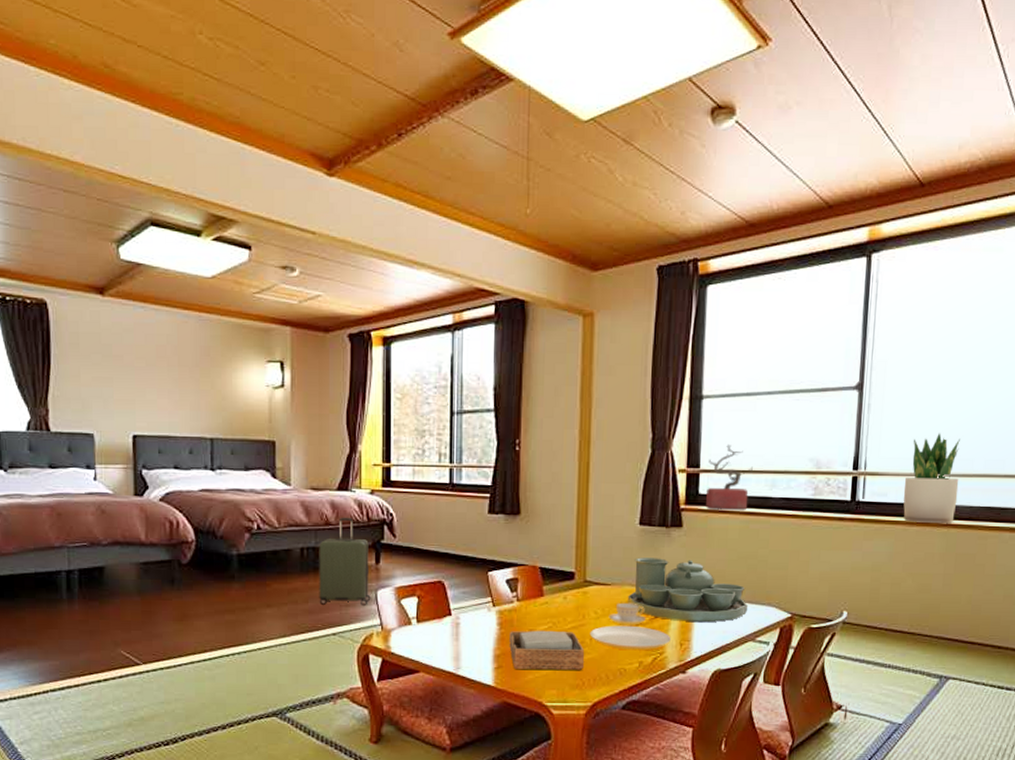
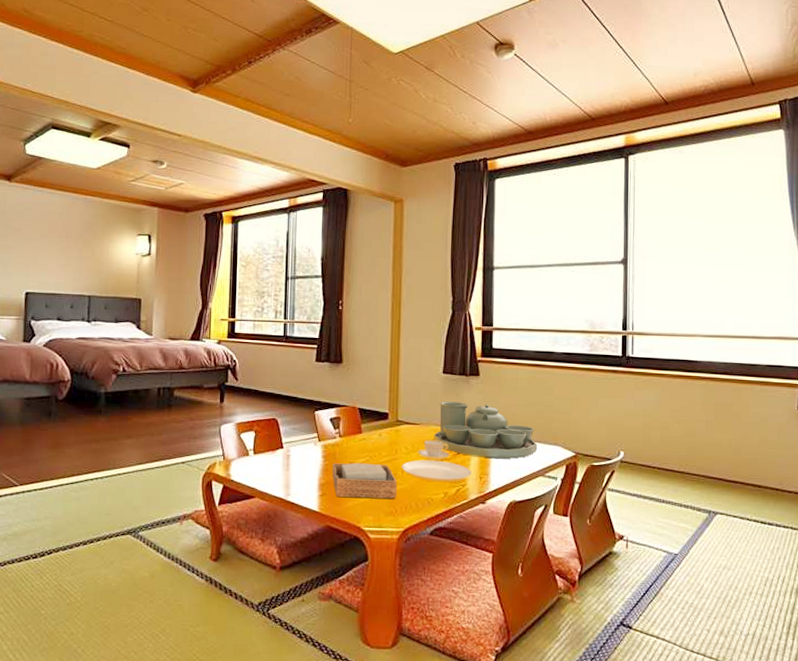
suitcase: present [319,517,371,607] -> none [171,362,215,439]
bonsai tree: present [706,445,755,511] -> none [499,307,540,363]
planter: present [903,433,960,524] -> none [666,300,713,378]

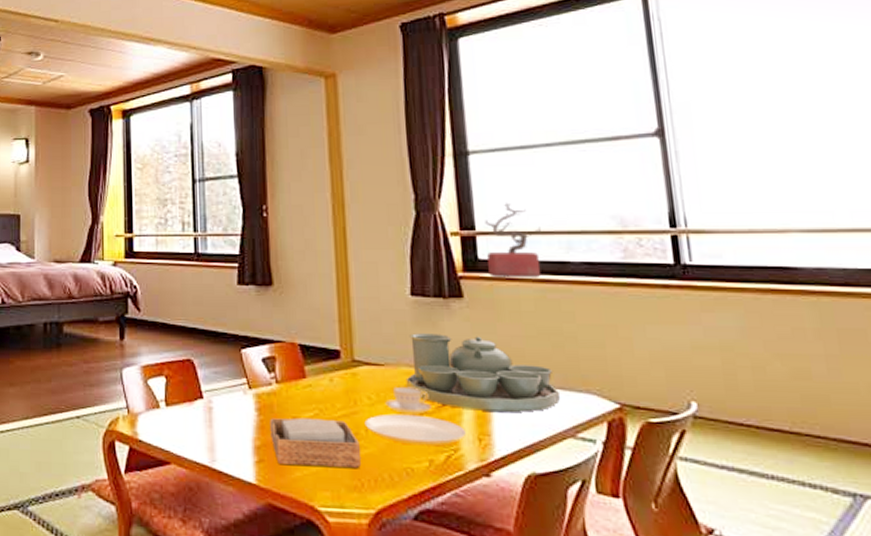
bonsai tree: none [499,307,540,363] -> present [485,203,544,278]

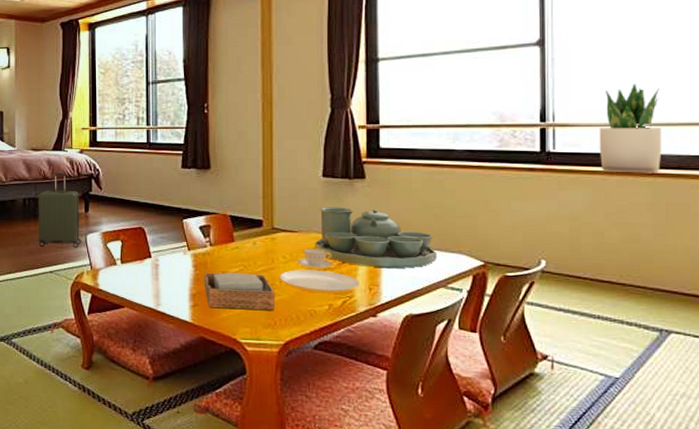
suitcase: none [62,290,116,387] -> present [38,172,82,249]
bonsai tree: present [485,203,544,278] -> none [388,102,436,163]
planter: none [742,181,824,291] -> present [599,83,662,173]

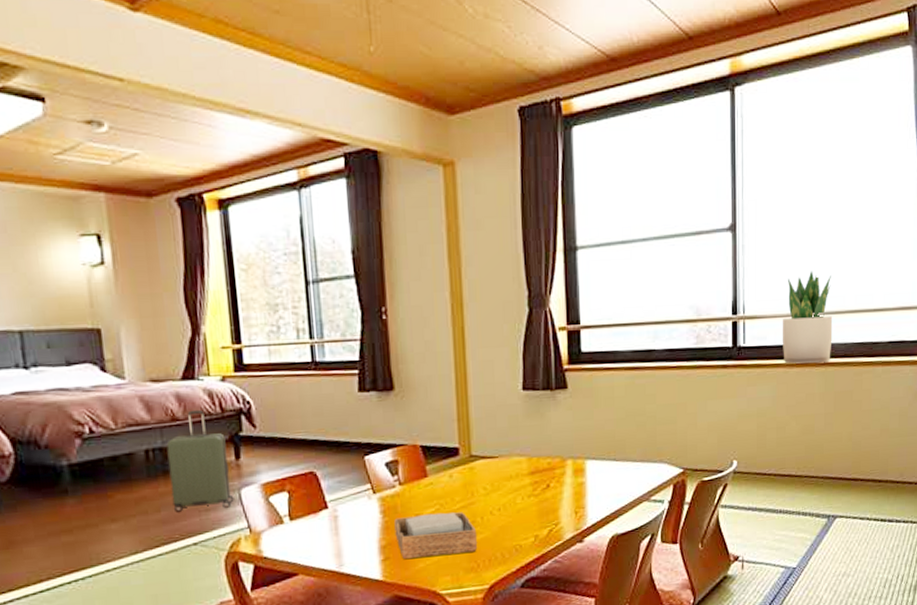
plate: present [279,269,359,294] -> none [480,498,565,525]
teacup: present [297,248,333,271] -> none [498,474,538,500]
tea set: present [314,207,436,268] -> none [516,422,639,488]

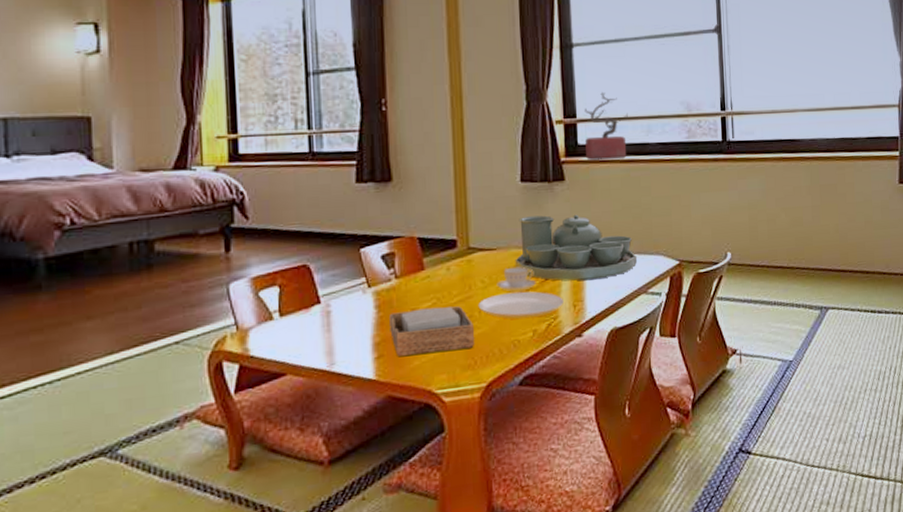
suitcase: present [166,409,234,514] -> none [152,200,222,310]
plate: none [480,498,565,525] -> present [478,291,564,320]
teacup: none [498,474,538,500] -> present [496,266,536,294]
tea set: none [516,422,639,488] -> present [515,214,637,281]
bonsai tree: none [588,297,636,369] -> present [584,92,631,161]
planter: present [782,271,833,364] -> none [767,70,815,159]

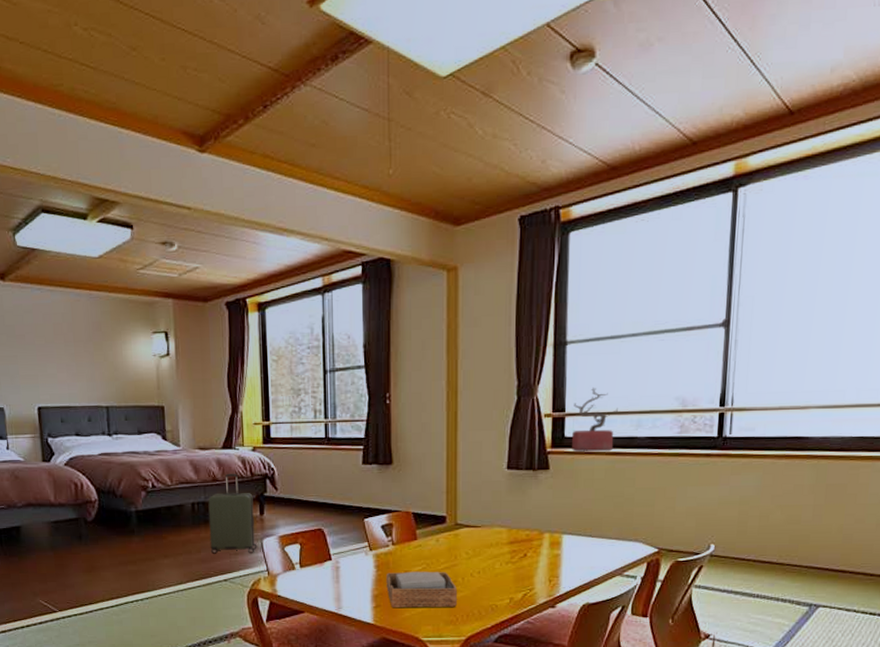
suitcase: none [152,200,222,310] -> present [208,473,257,555]
plate: present [478,291,564,320] -> none [462,564,540,588]
teacup: present [496,266,536,294] -> none [479,543,515,565]
tea set: present [515,214,637,281] -> none [497,500,614,559]

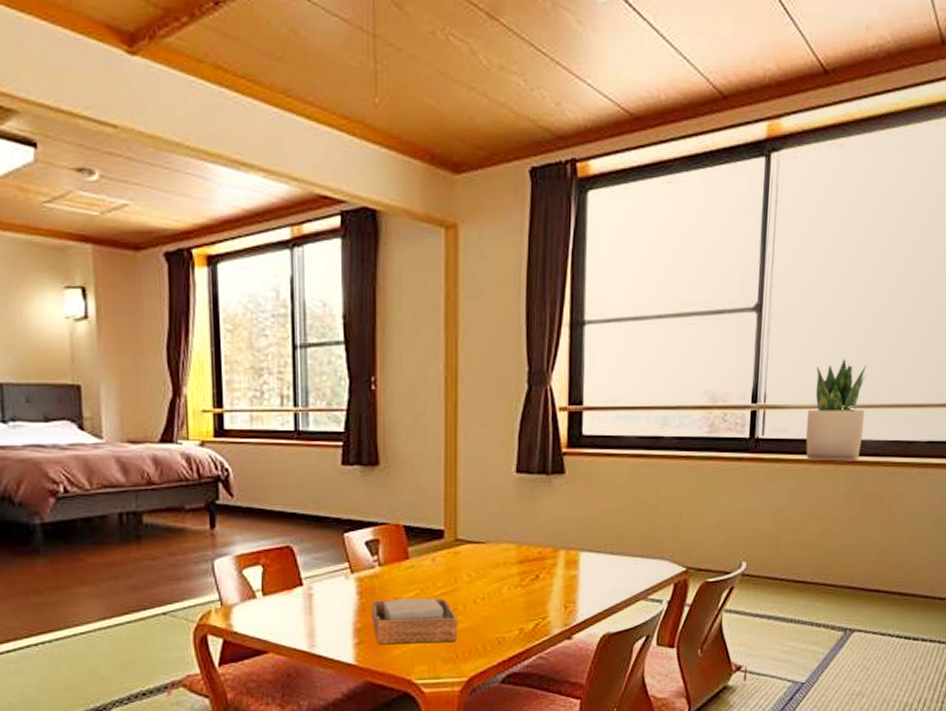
suitcase: present [208,473,257,555] -> none [141,474,207,581]
bonsai tree: present [572,388,620,452] -> none [590,377,645,454]
planter: none [771,365,831,456] -> present [806,359,866,461]

